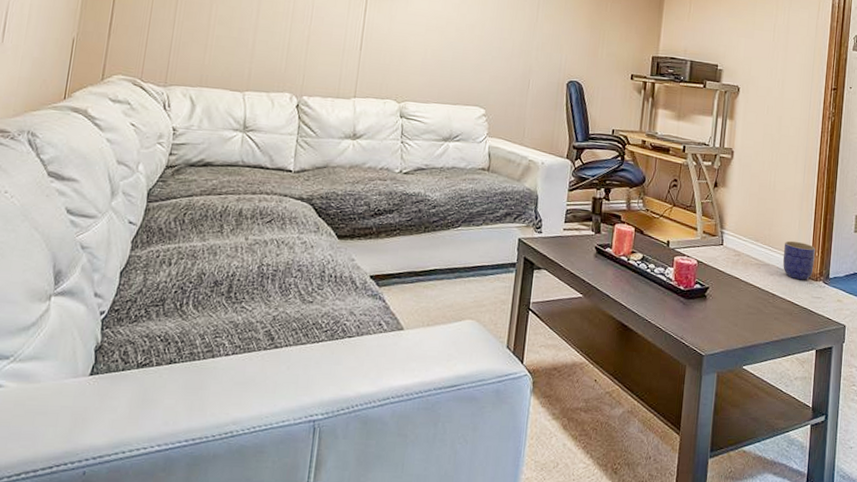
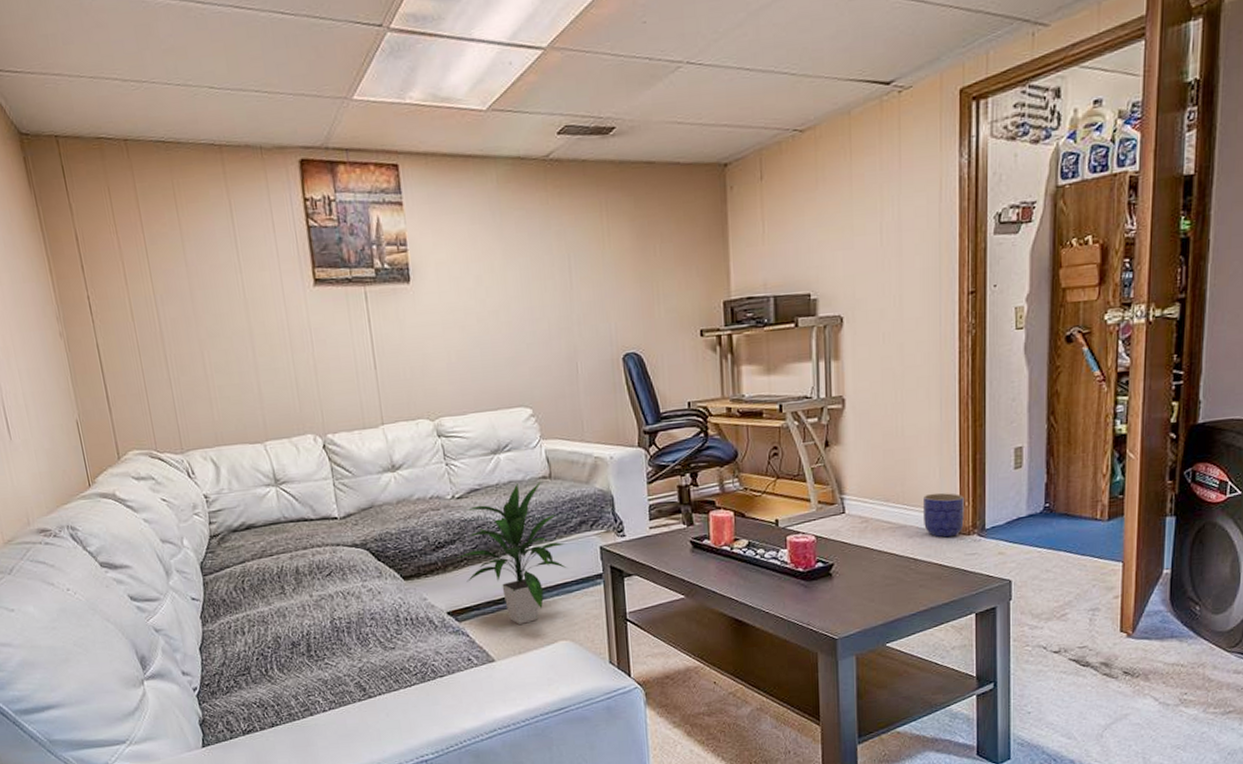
indoor plant: none [391,170,489,298] -> present [457,481,567,624]

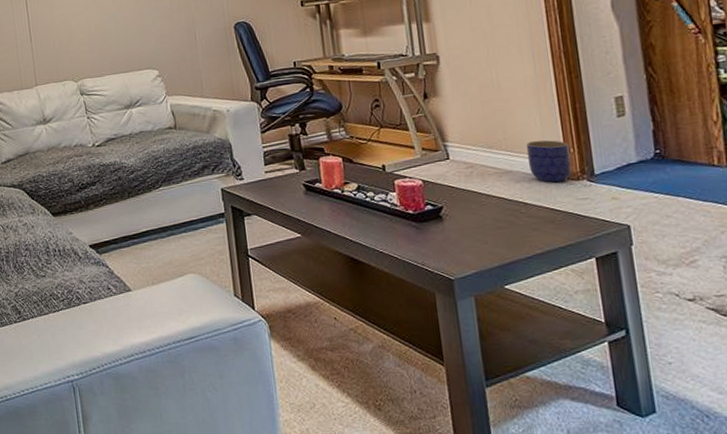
indoor plant: present [457,481,567,624] -> none [97,132,193,258]

